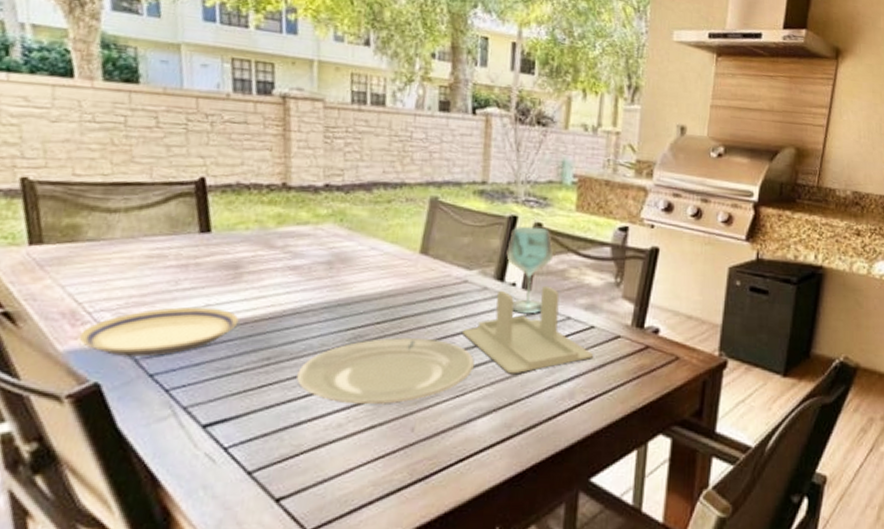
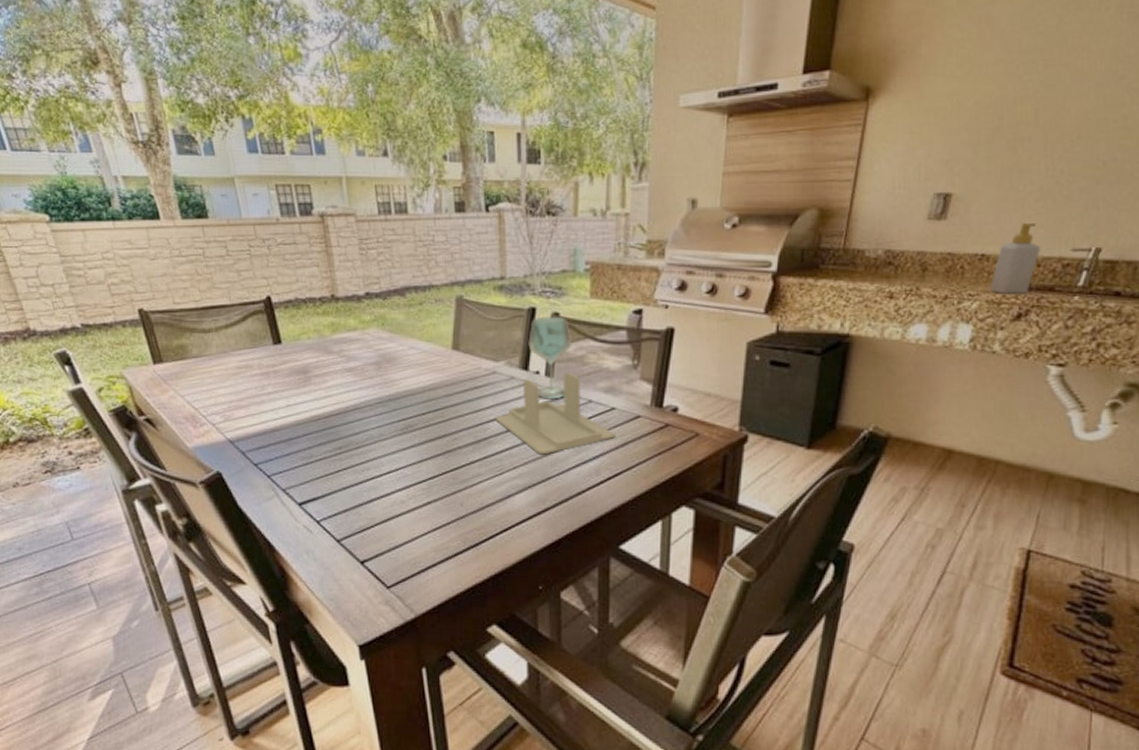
plate: present [78,306,239,358] -> none [200,407,313,451]
plate: present [296,338,474,405] -> none [364,426,508,485]

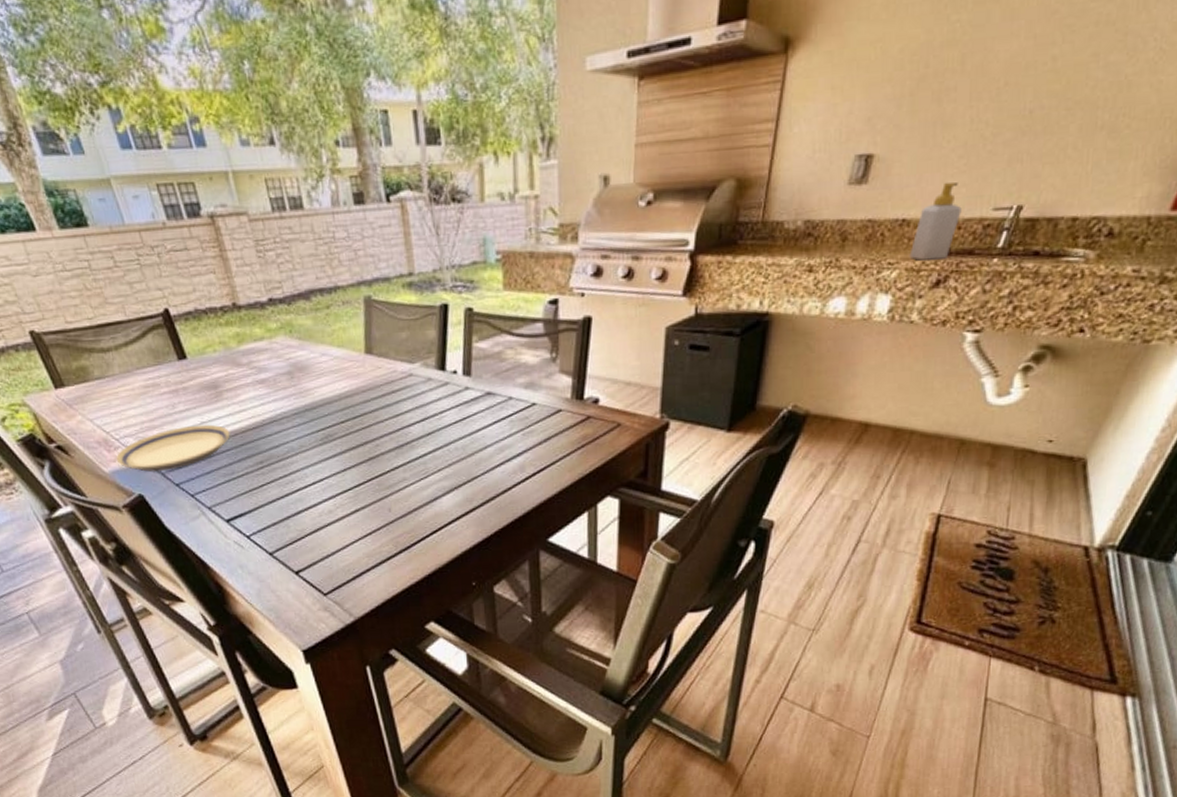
plate: none [200,407,313,451] -> present [116,424,230,472]
napkin holder: present [495,372,615,455] -> none [415,369,537,455]
wine glass: present [528,316,572,399] -> none [443,311,488,399]

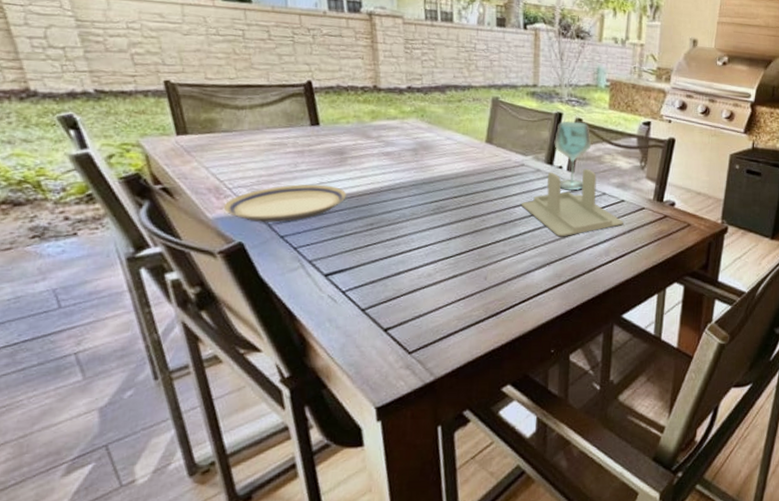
napkin holder: none [415,369,537,455] -> present [521,168,623,237]
wine glass: none [443,311,488,399] -> present [554,121,592,191]

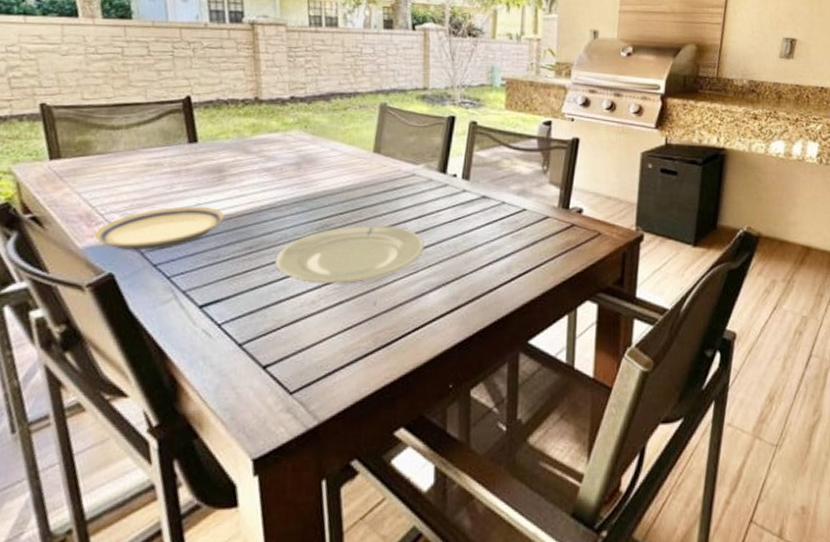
plate: none [394,208,531,260] -> present [275,226,424,284]
napkin holder: present [521,168,623,237] -> none [412,175,526,253]
wine glass: present [554,121,592,191] -> none [447,124,488,201]

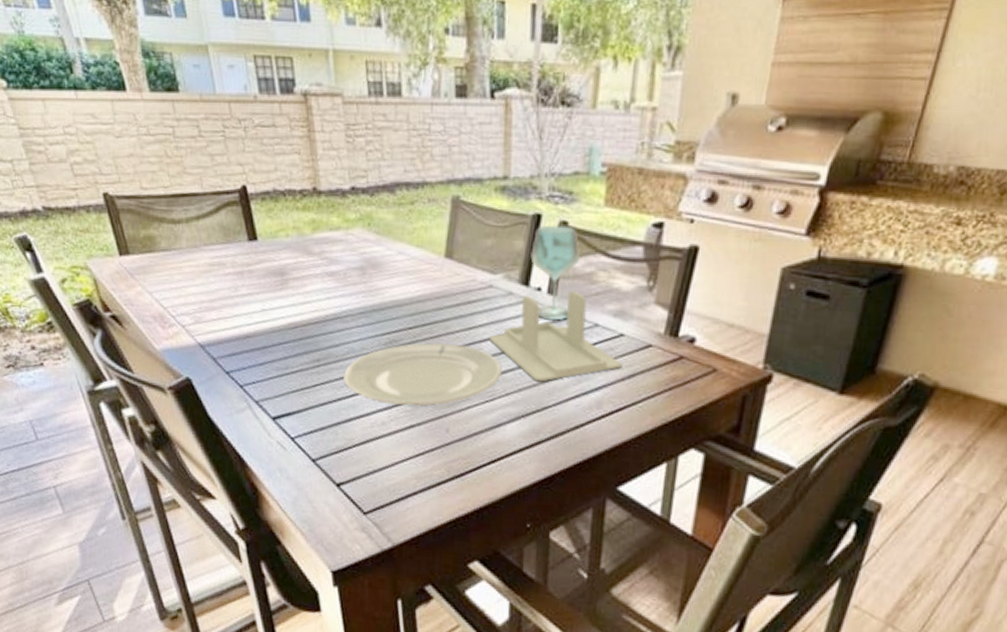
plate: present [94,206,225,251] -> none [169,311,290,357]
napkin holder: none [412,175,526,253] -> present [488,290,622,382]
wine glass: none [447,124,488,201] -> present [530,225,581,321]

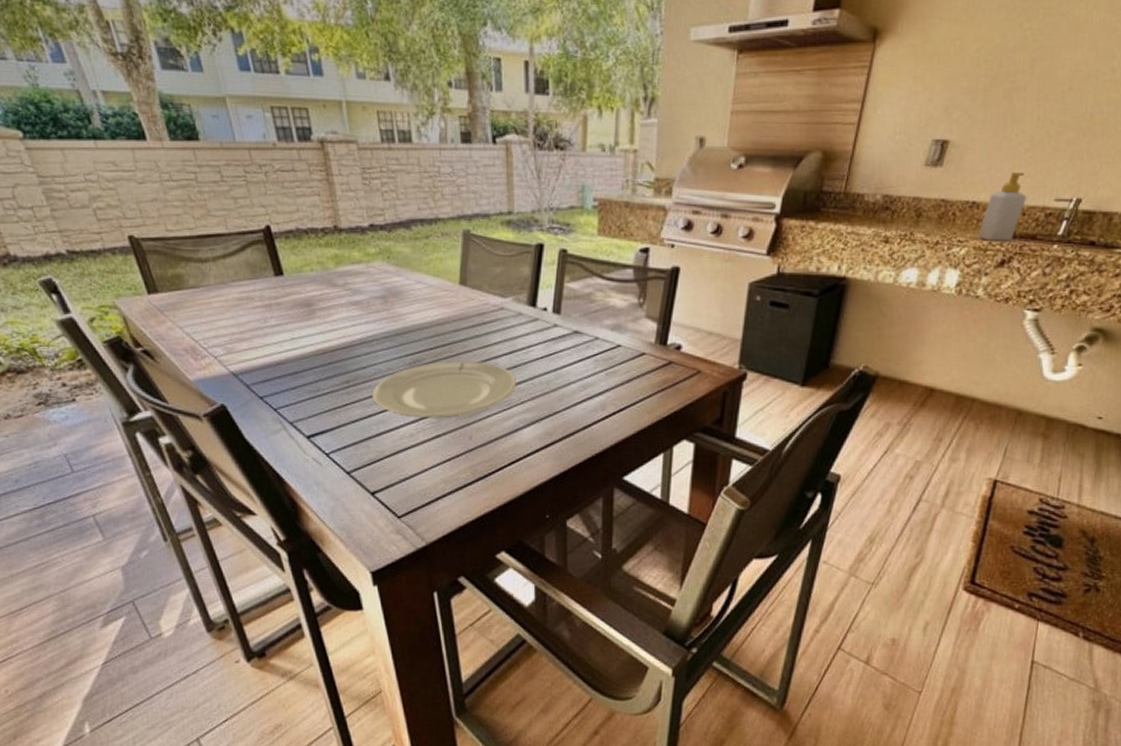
napkin holder: present [488,290,622,382] -> none [503,309,620,390]
wine glass: present [530,225,581,321] -> none [536,253,580,336]

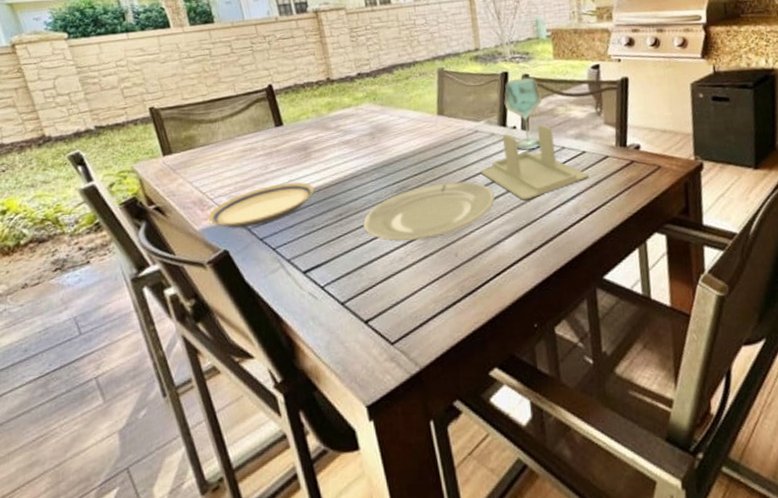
plate: none [202,340,319,384] -> present [208,182,315,228]
napkin holder: none [503,309,620,390] -> present [480,124,588,201]
wine glass: none [536,253,580,336] -> present [504,77,543,151]

